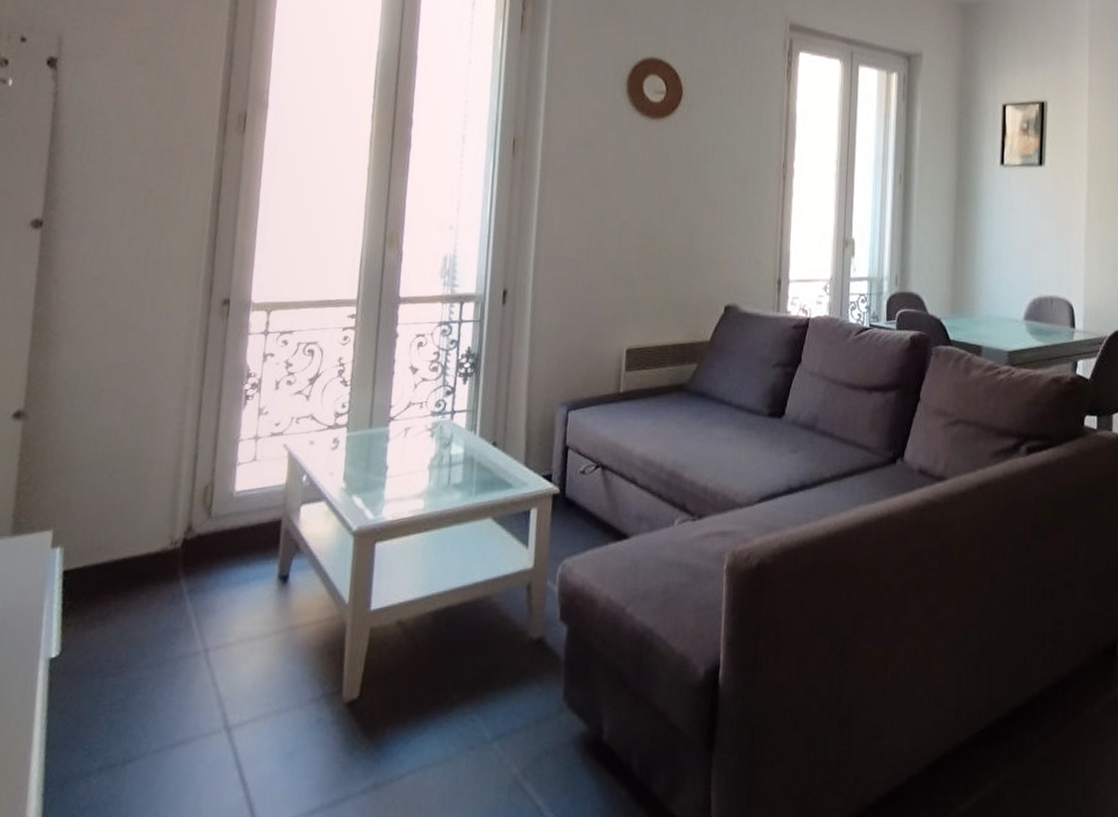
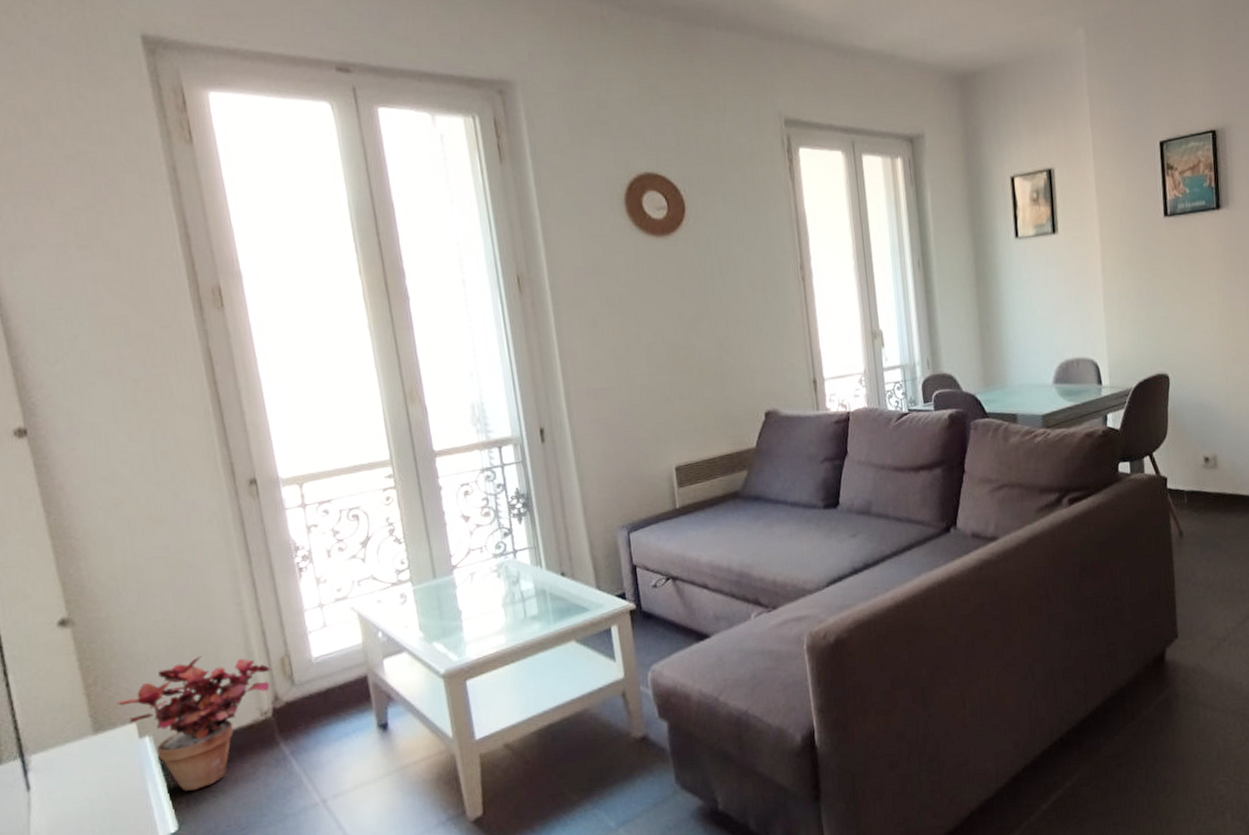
potted plant: none [41,471,193,614] -> present [116,656,271,791]

